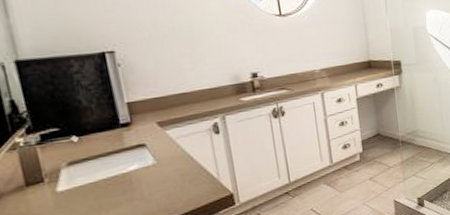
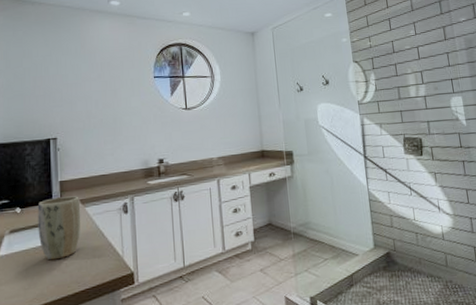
plant pot: none [101,118,163,191] -> present [37,196,81,260]

